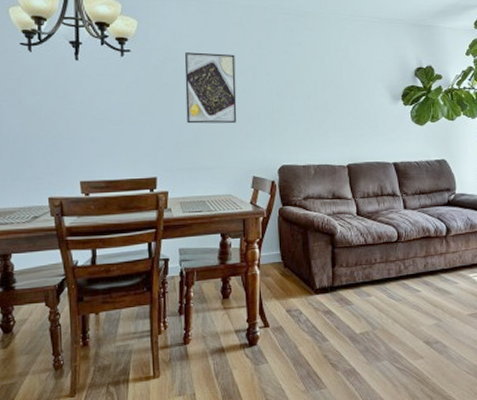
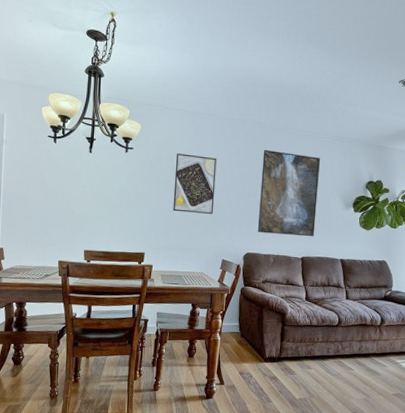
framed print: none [290,39,361,140] -> present [257,149,321,237]

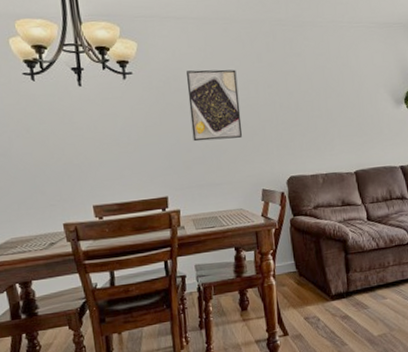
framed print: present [257,149,321,237] -> none [290,50,366,151]

